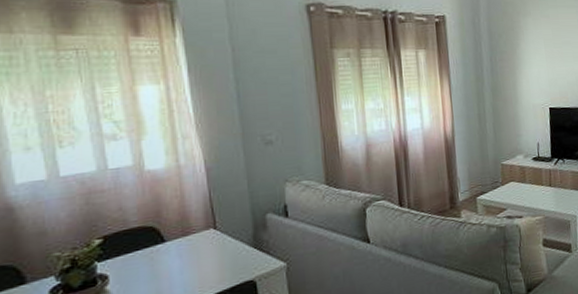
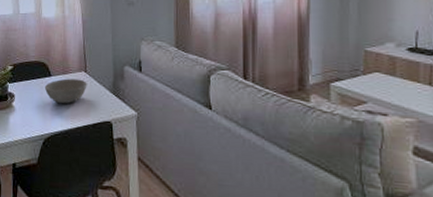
bowl: none [155,238,219,274] -> present [44,78,87,104]

